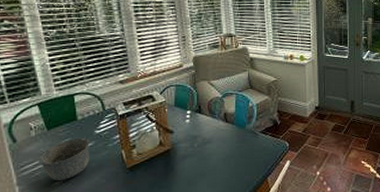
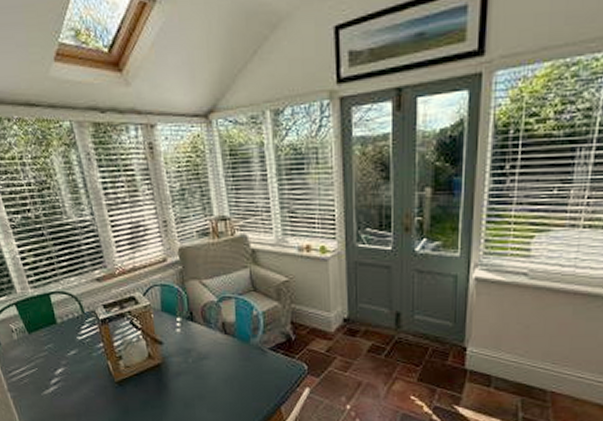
cup: present [38,138,90,181] -> none [24,344,75,390]

